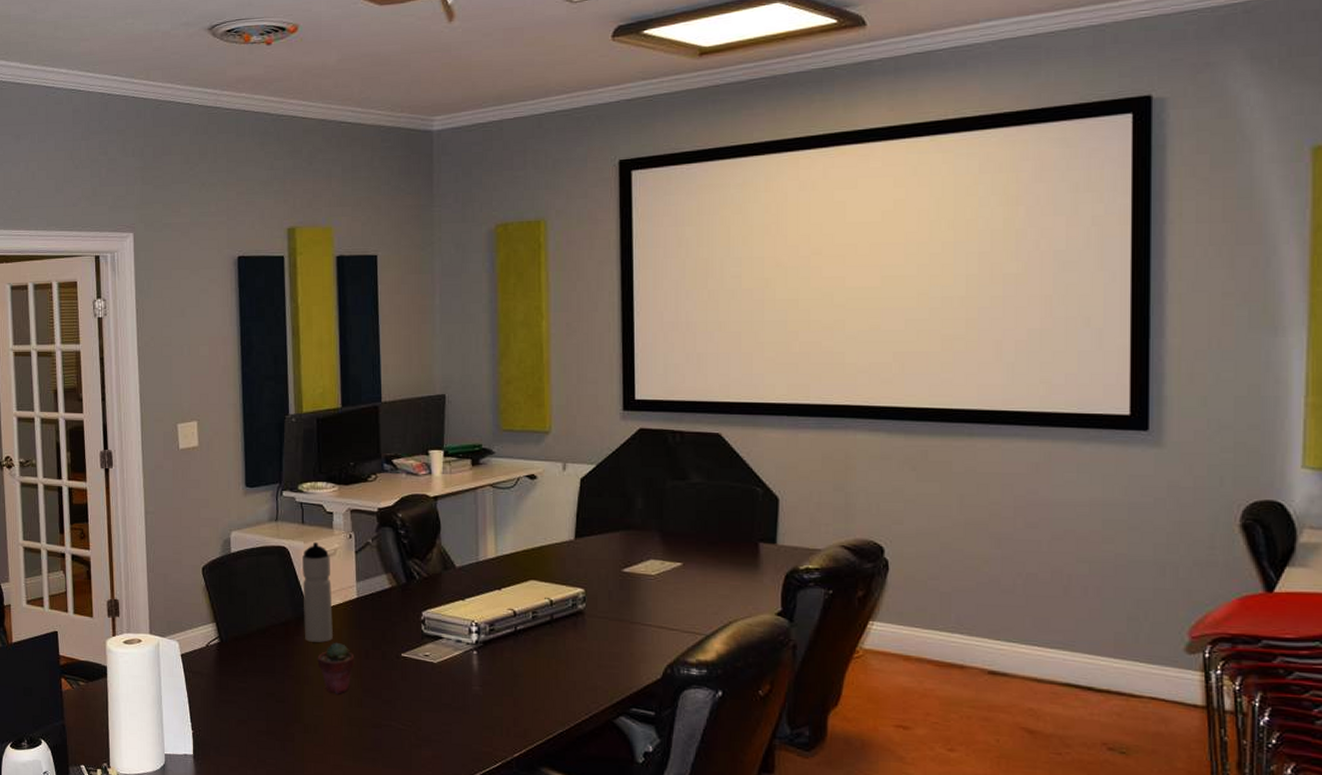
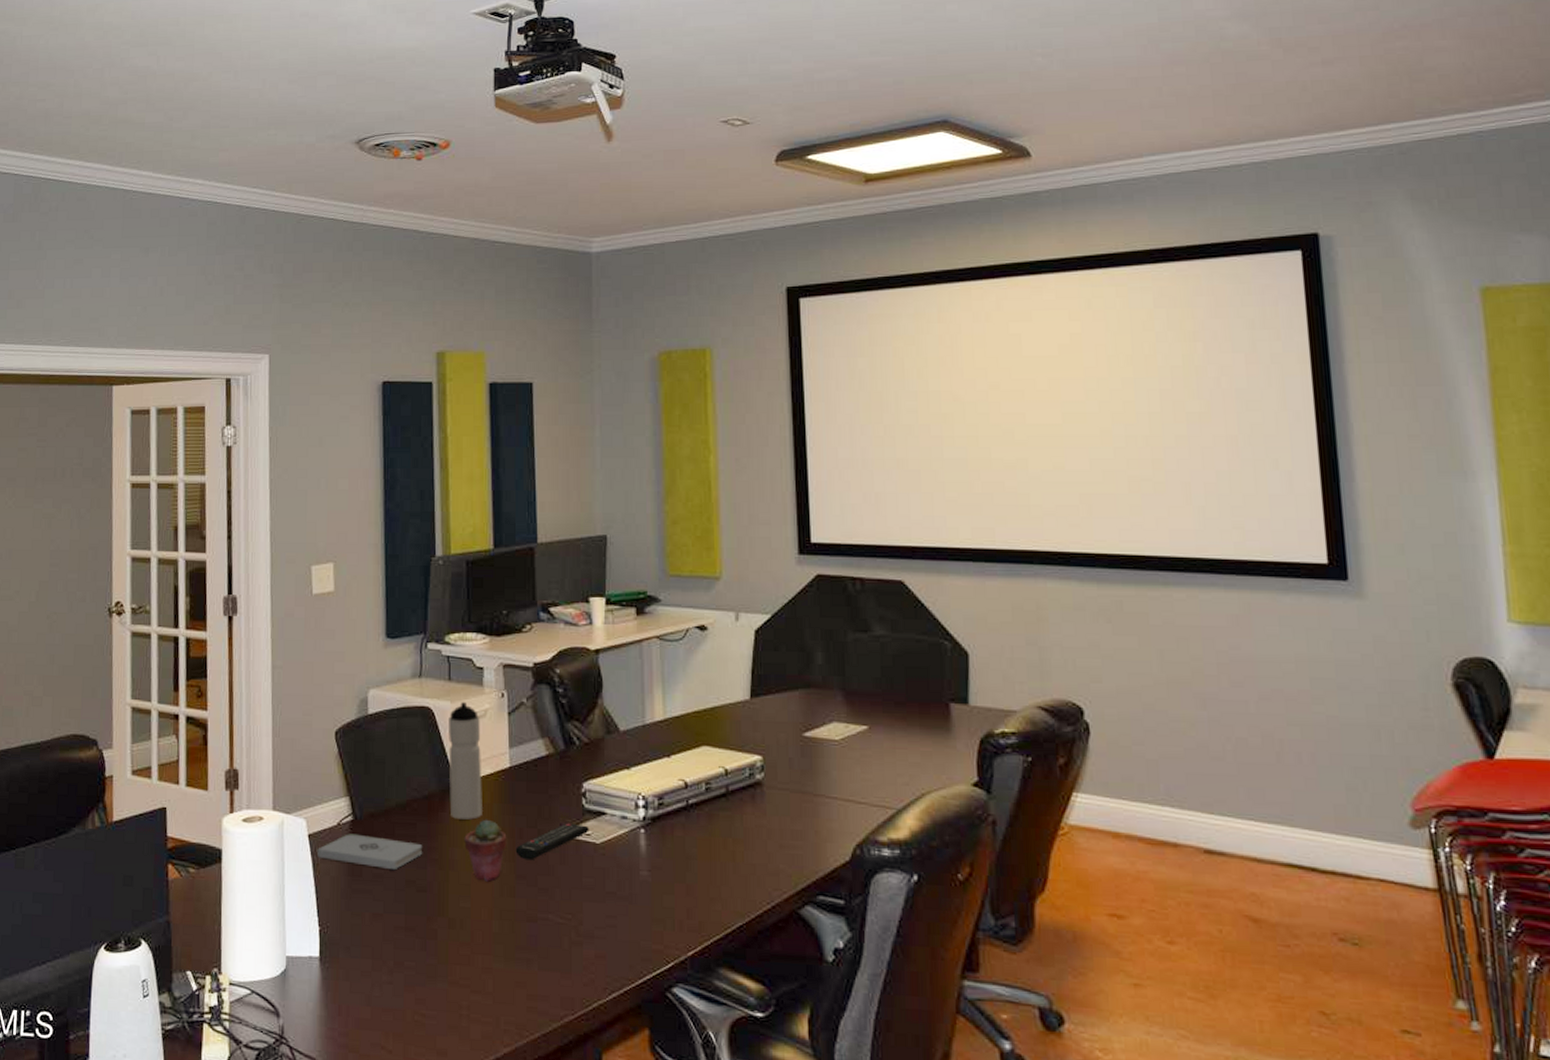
notepad: none [189,654,281,685] -> present [317,834,423,871]
remote control: none [362,645,428,677] -> present [515,823,589,861]

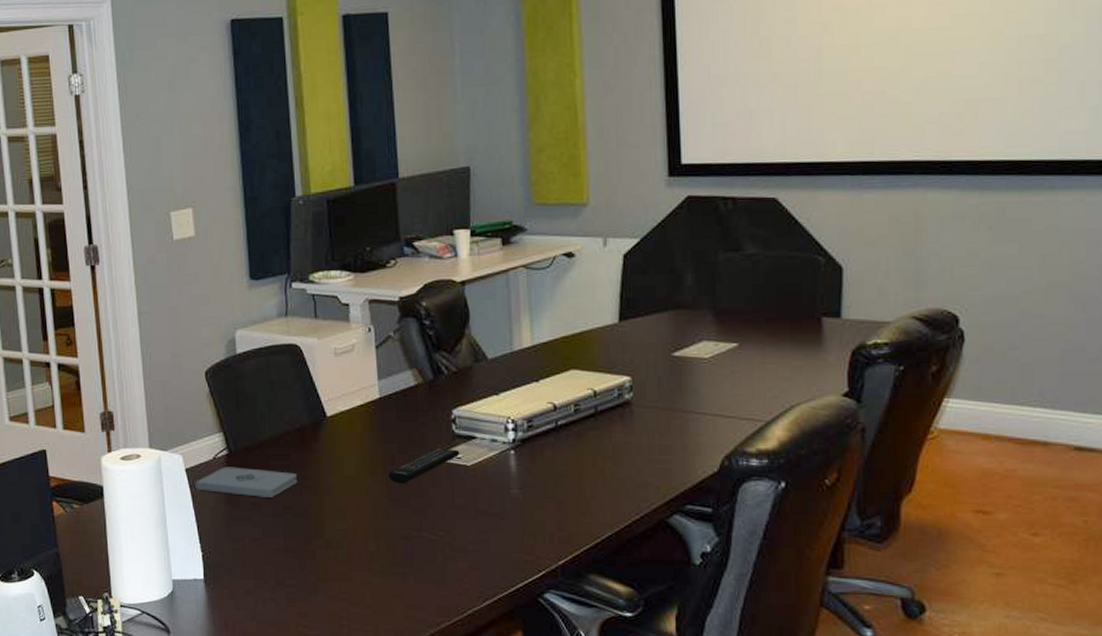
water bottle: present [448,702,482,820] -> none [317,338,354,449]
potted succulent: present [464,819,507,882] -> none [337,447,380,505]

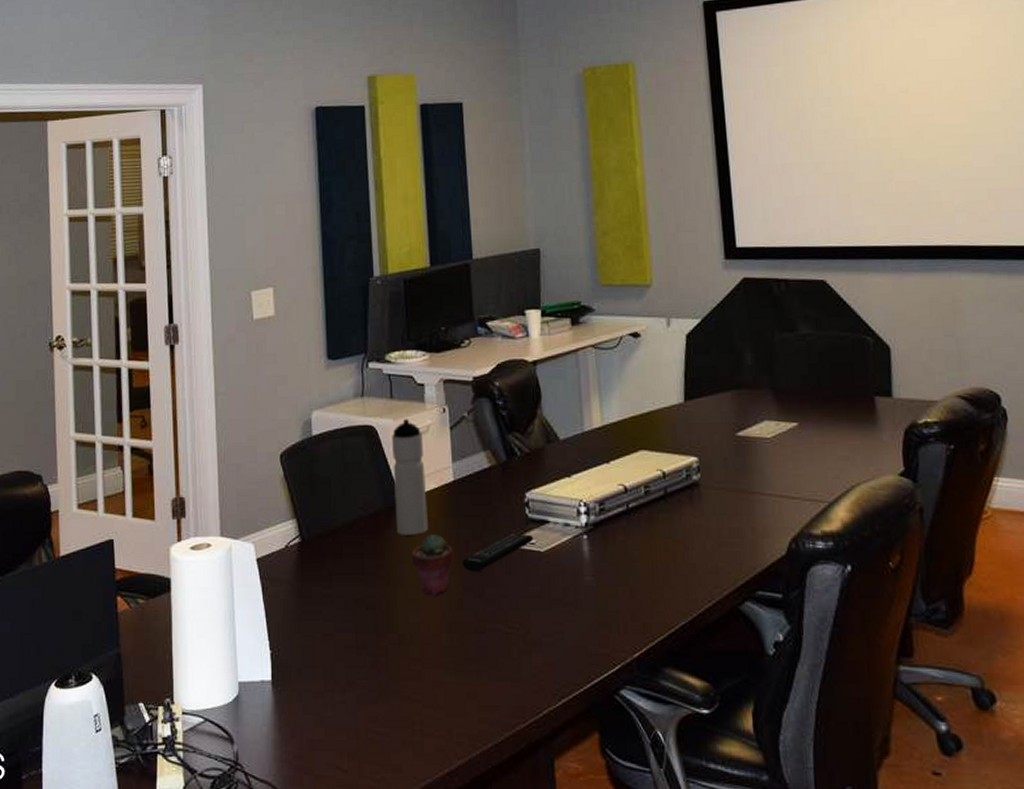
notepad: present [195,467,298,499] -> none [266,556,371,590]
water bottle: none [317,338,354,449] -> present [392,419,428,535]
potted succulent: none [337,447,380,505] -> present [411,533,453,596]

